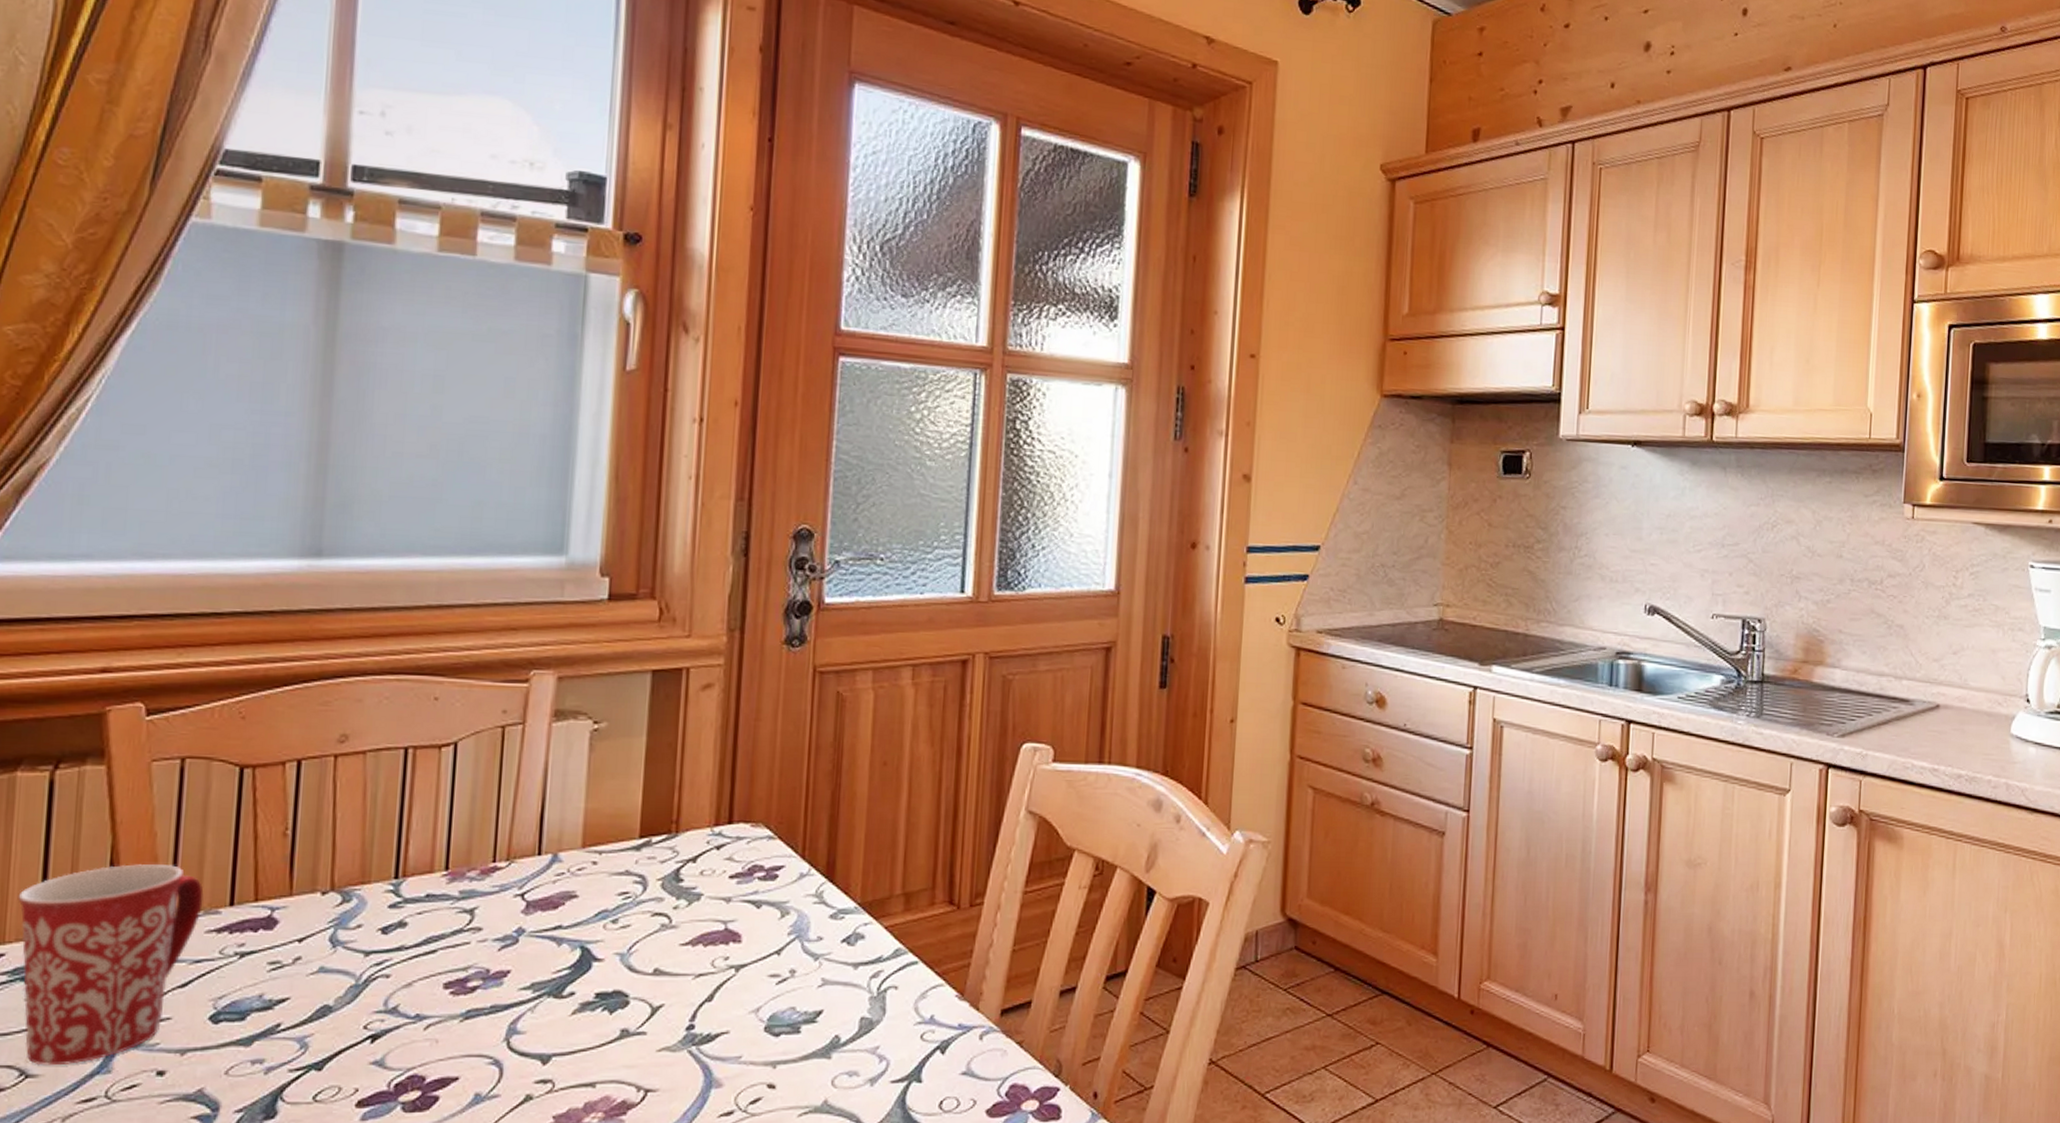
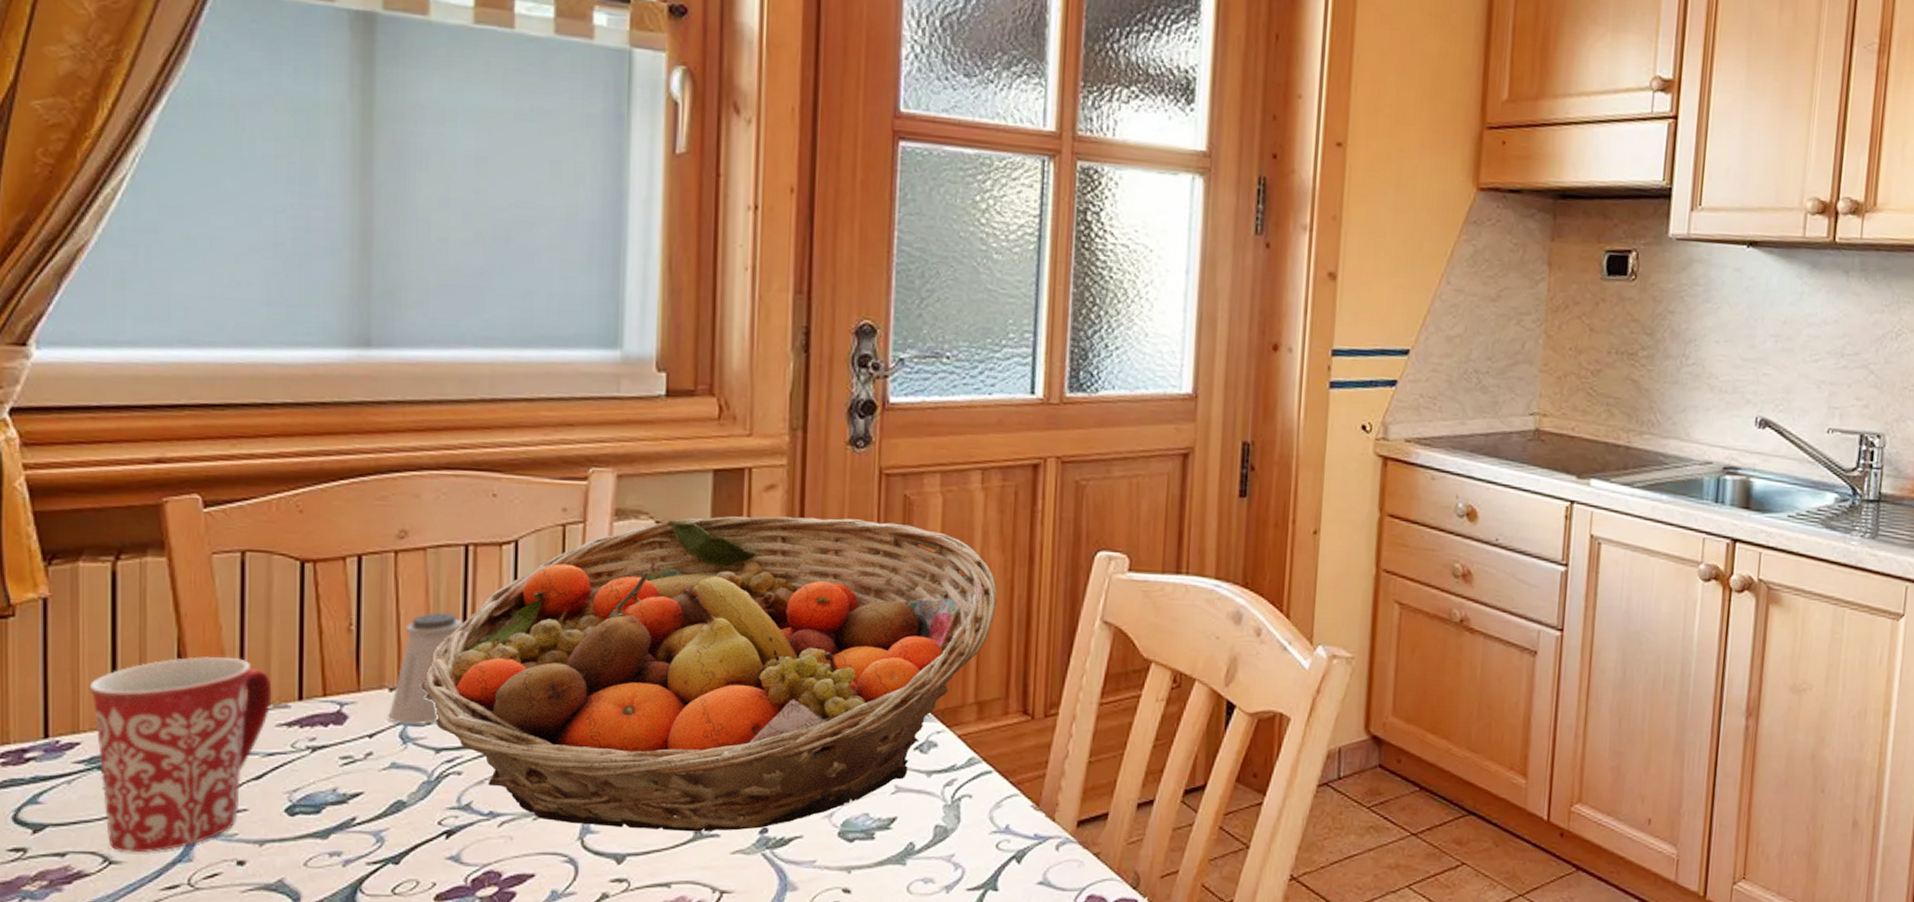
saltshaker: none [319,814,399,929] -> present [388,612,463,725]
fruit basket: none [353,714,926,1030] -> present [420,516,997,832]

